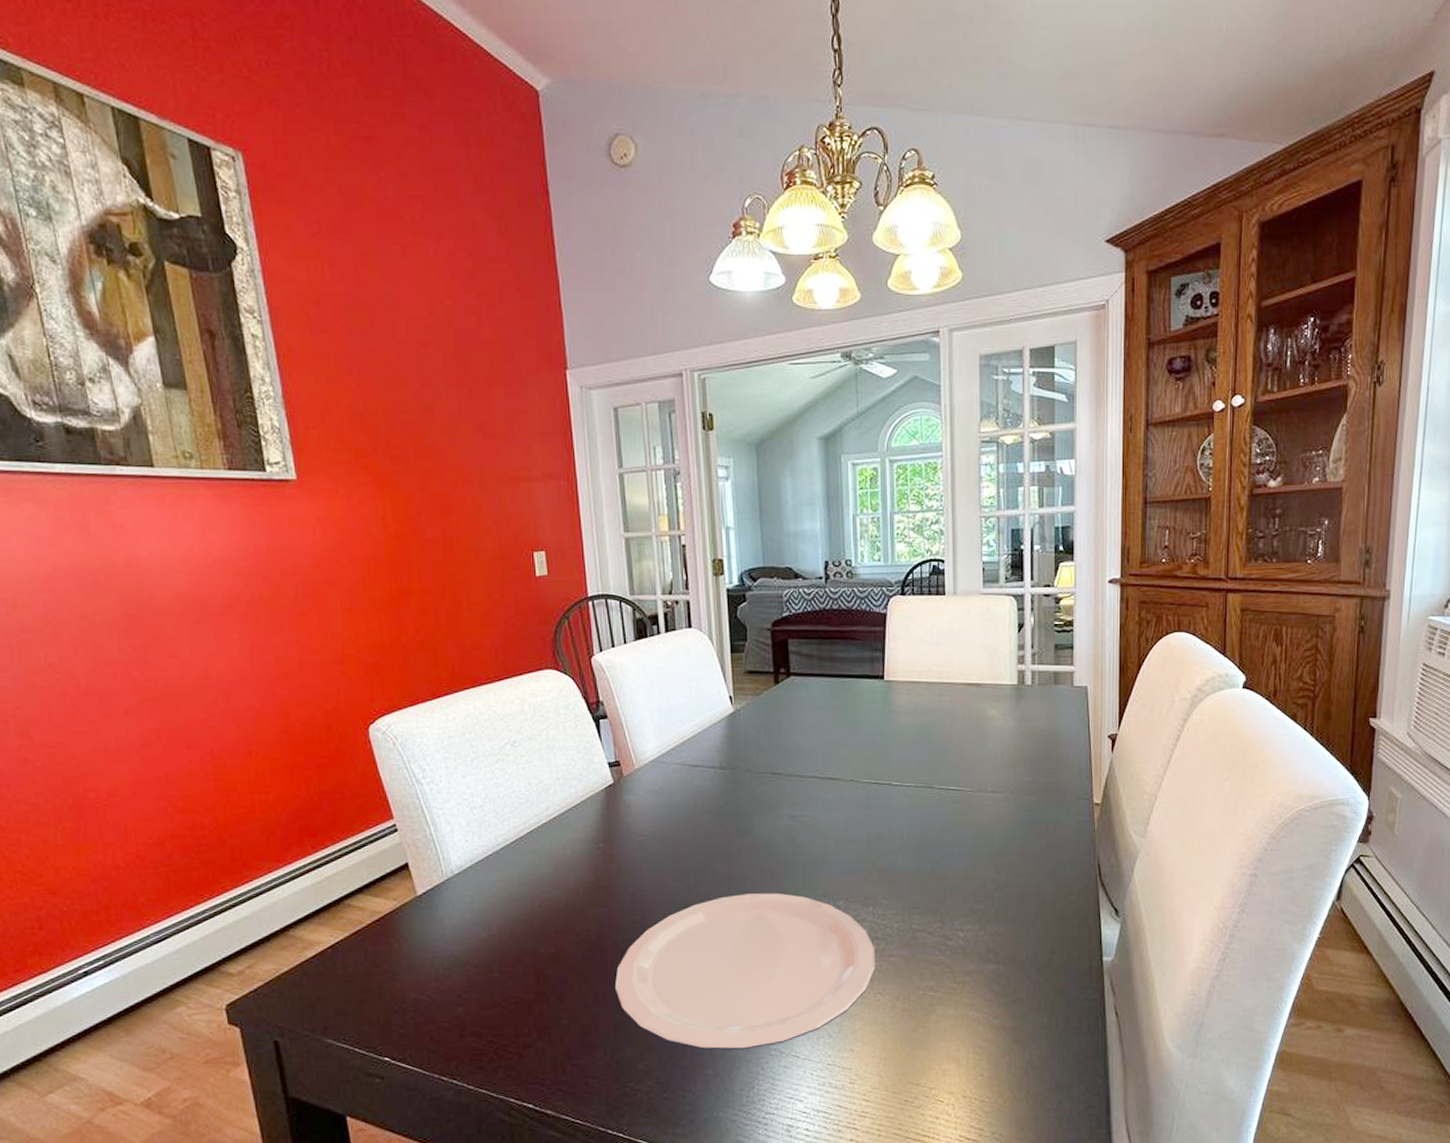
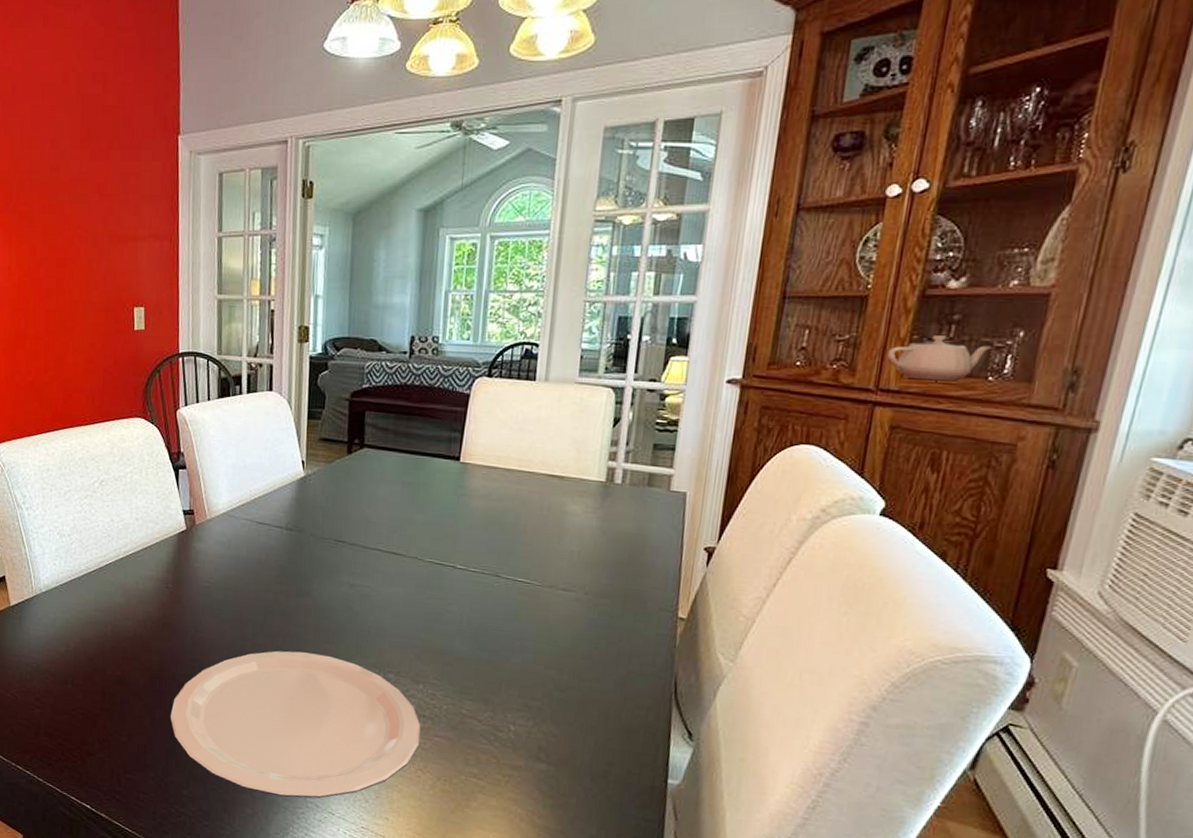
teapot: none [1231,528,1306,567] -> present [887,335,991,382]

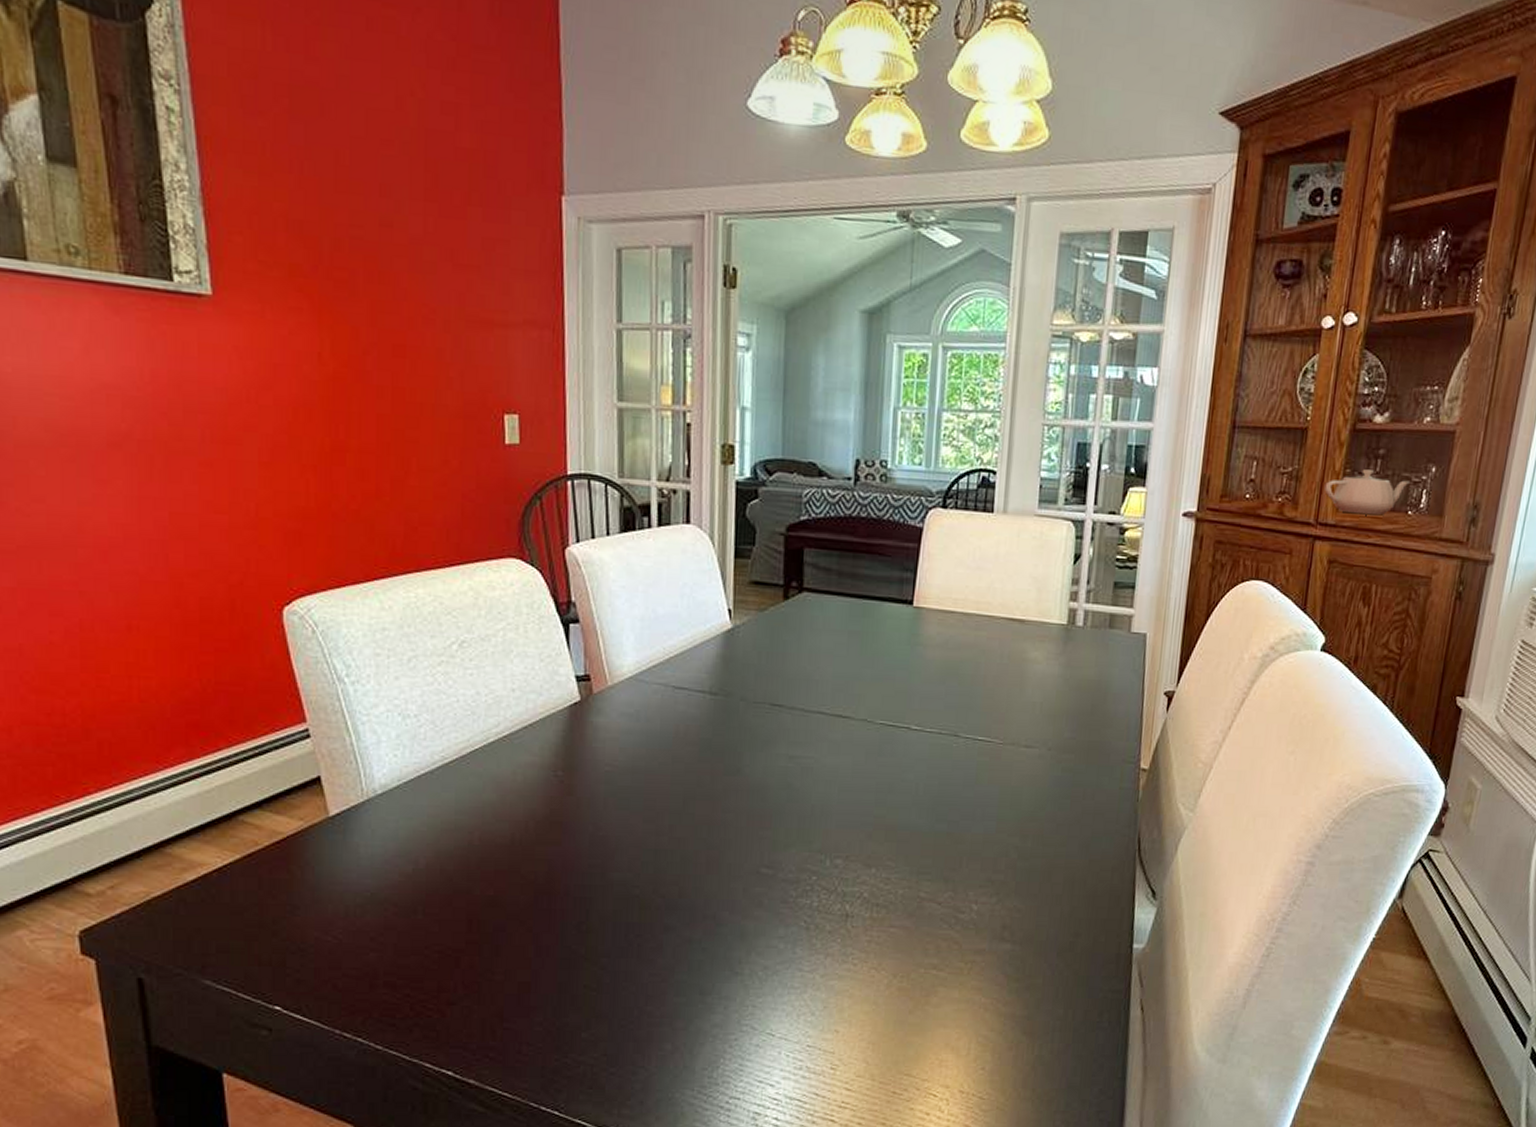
plate: present [171,650,421,799] -> none [563,843,874,1023]

